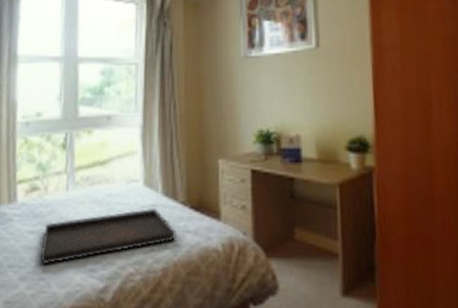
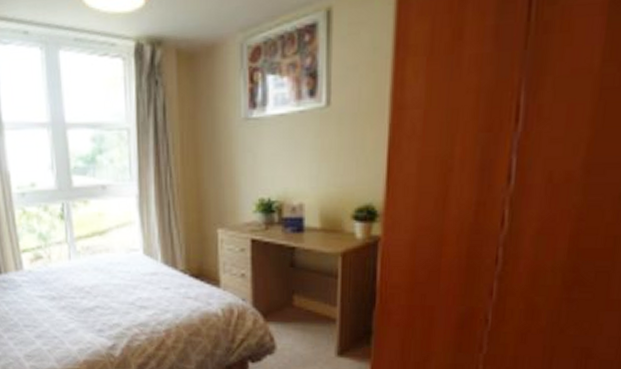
serving tray: present [40,209,178,265] -> none [51,276,179,326]

